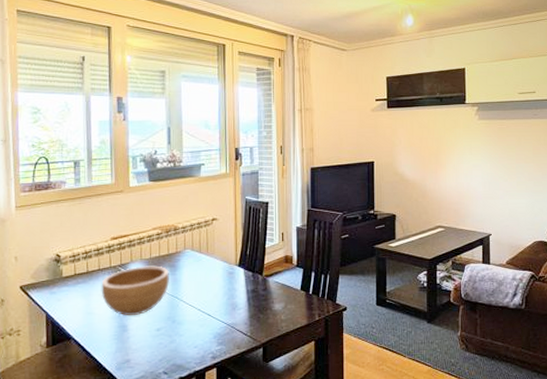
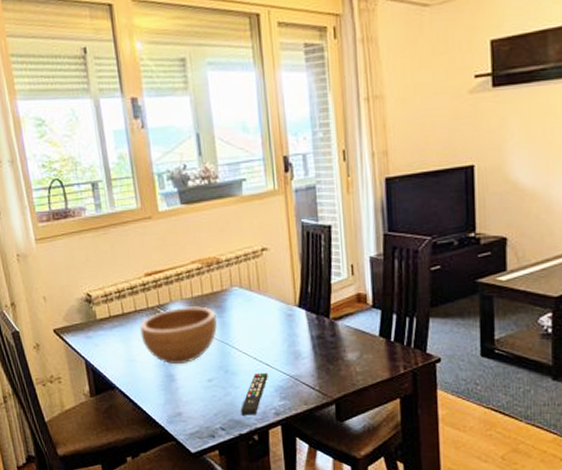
remote control: none [183,322,209,360] -> present [240,373,268,415]

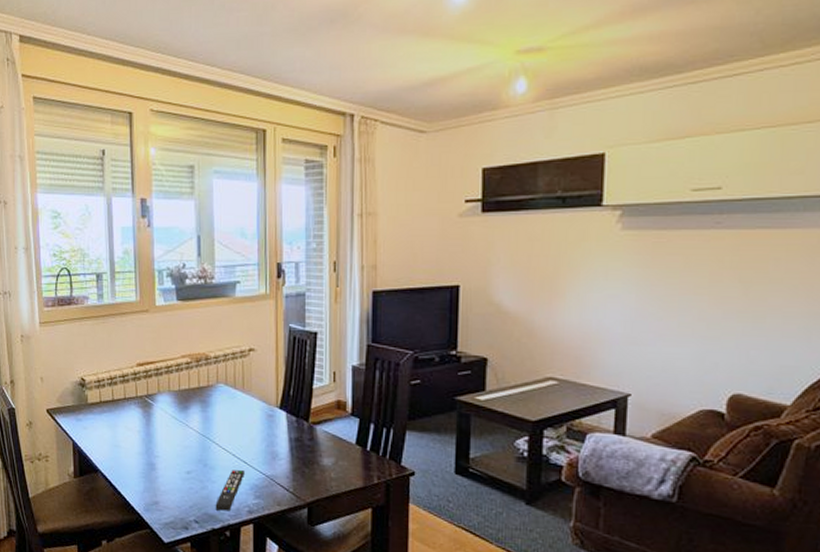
bowl: present [139,306,218,365] -> none [127,398,201,455]

